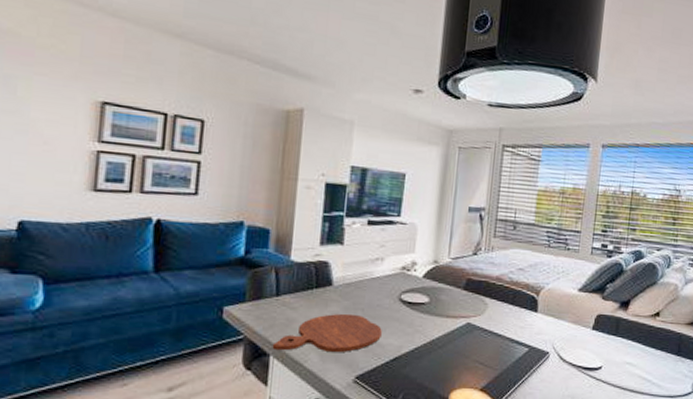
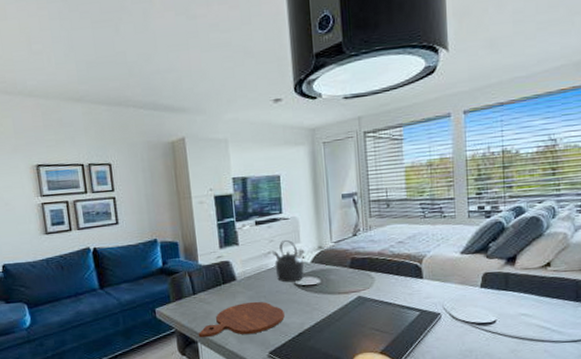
kettle: none [381,246,414,297] -> present [274,239,304,283]

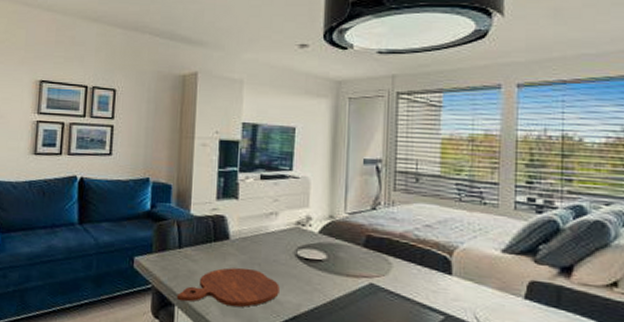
kettle: present [274,239,304,283] -> none [276,201,309,253]

